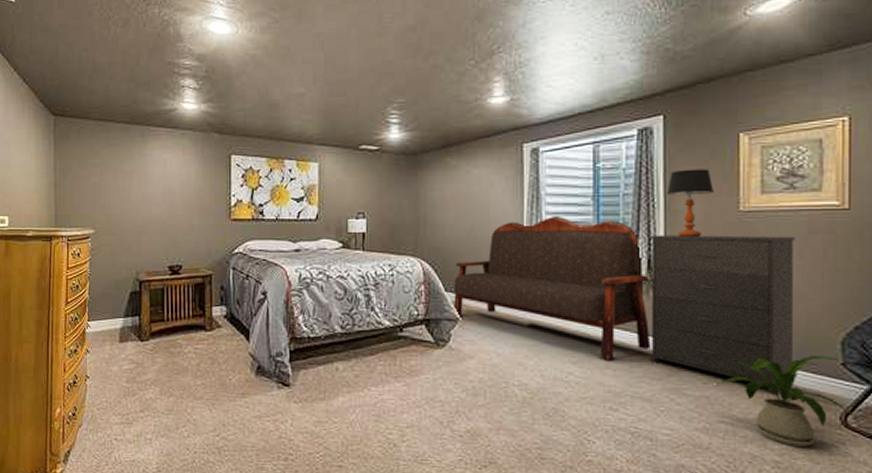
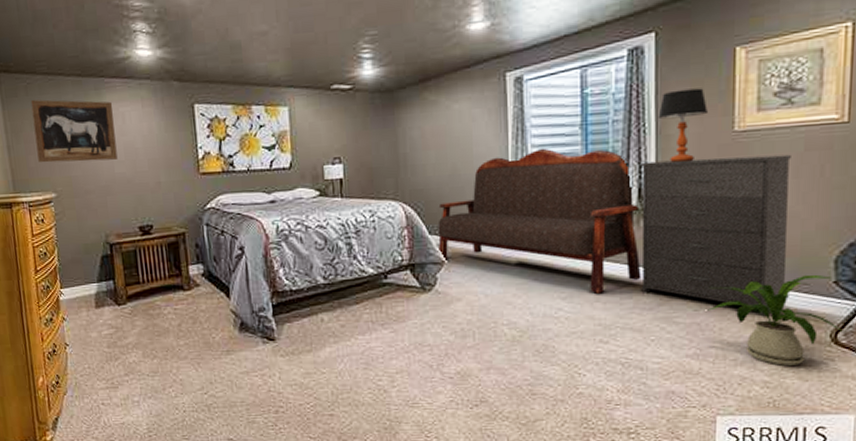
wall art: none [81,143,155,202] -> present [30,99,118,163]

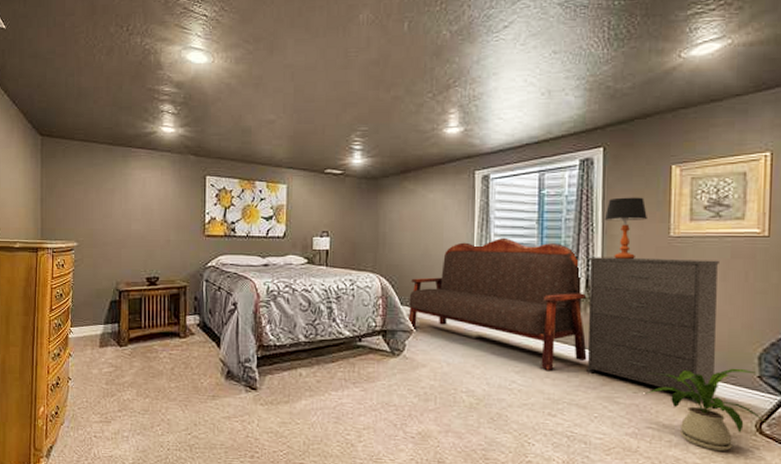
wall art: present [30,99,118,163] -> none [66,162,135,217]

